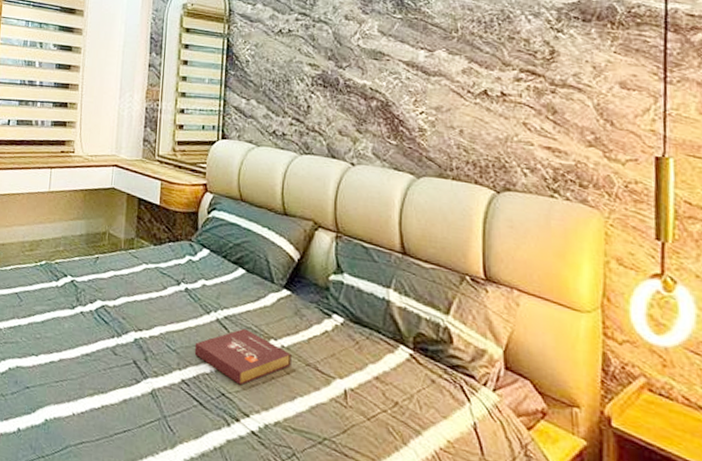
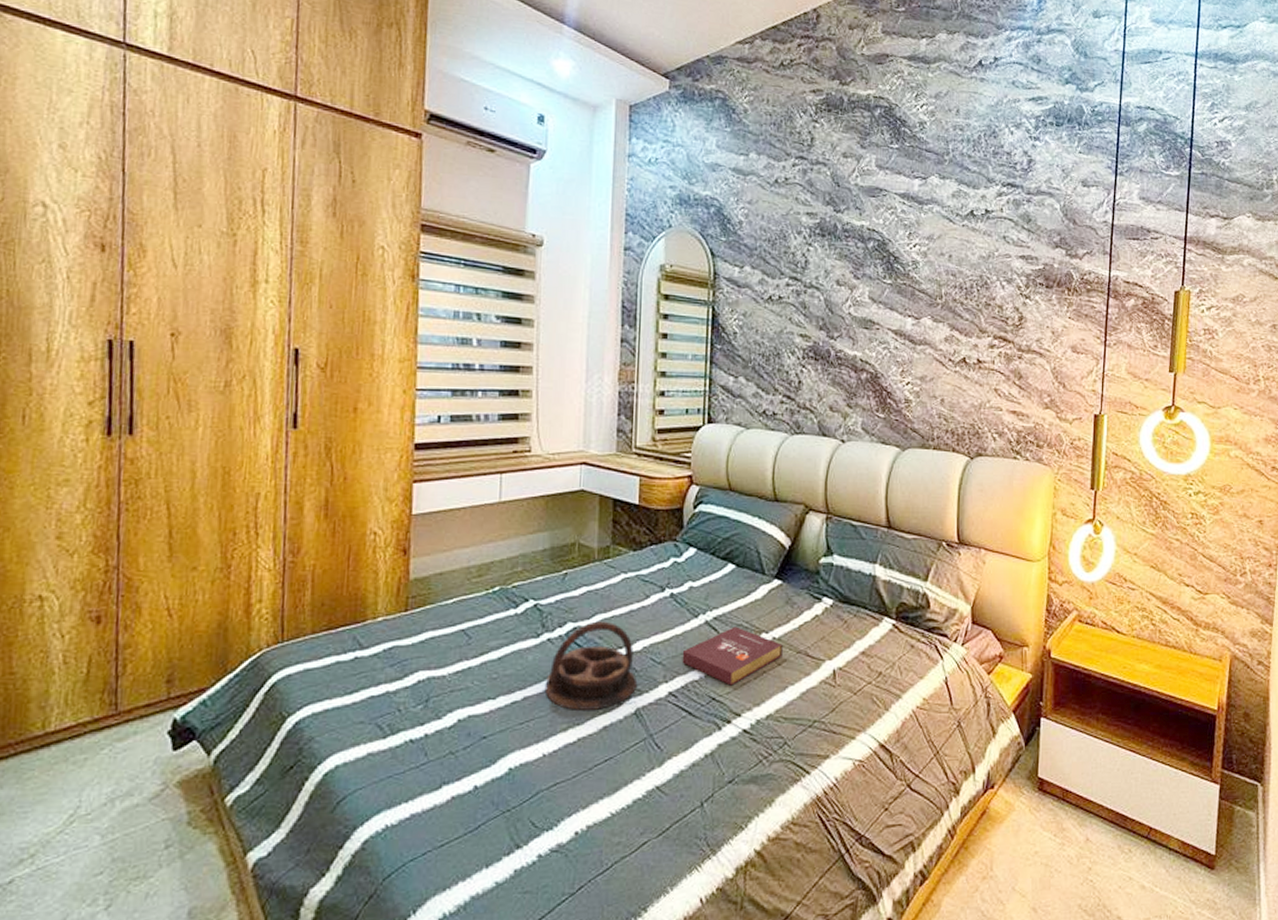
serving tray: none [76,302,154,384] -> present [544,621,638,710]

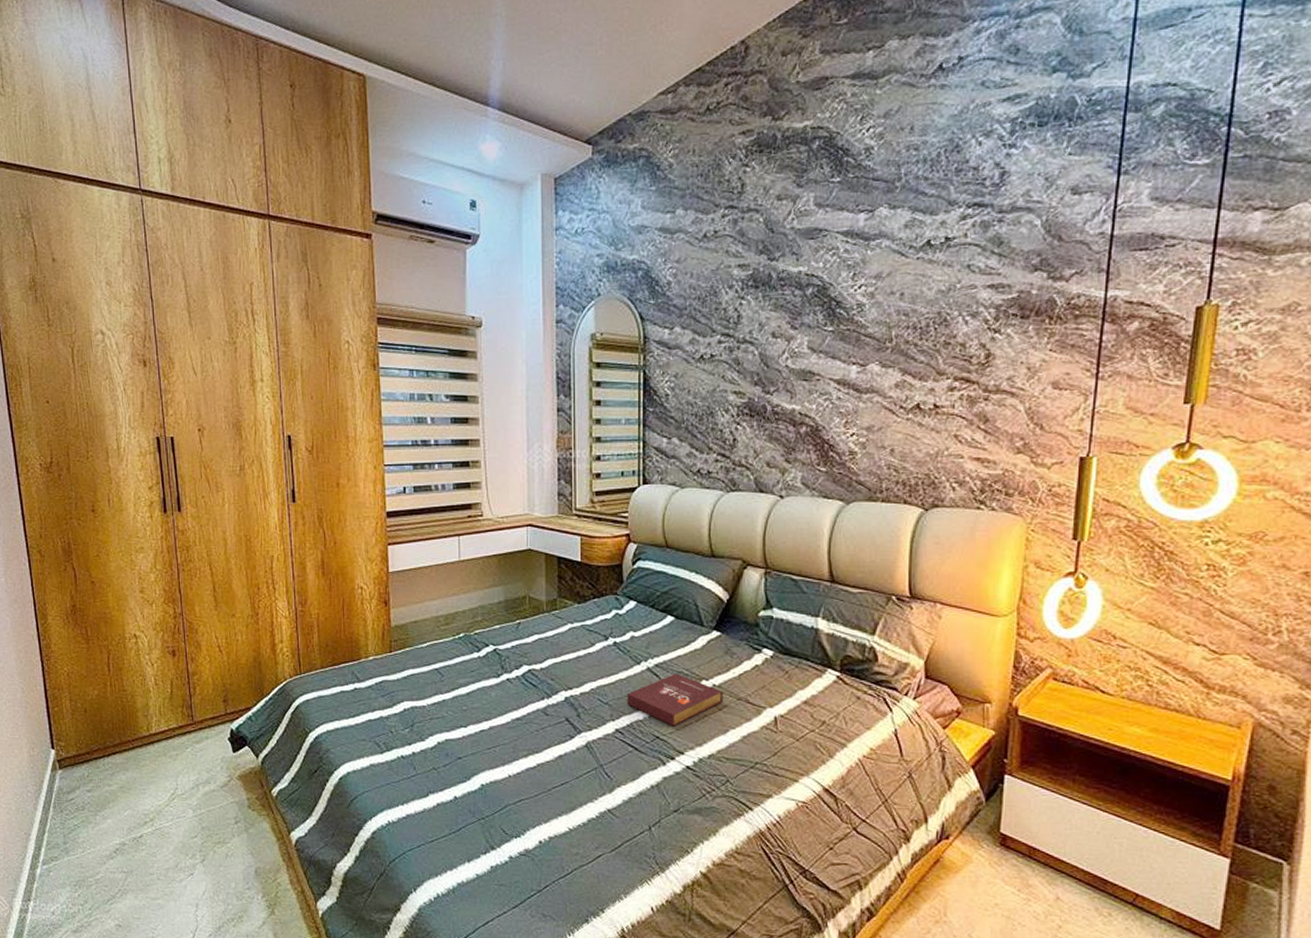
serving tray: present [544,621,638,710] -> none [507,665,587,741]

